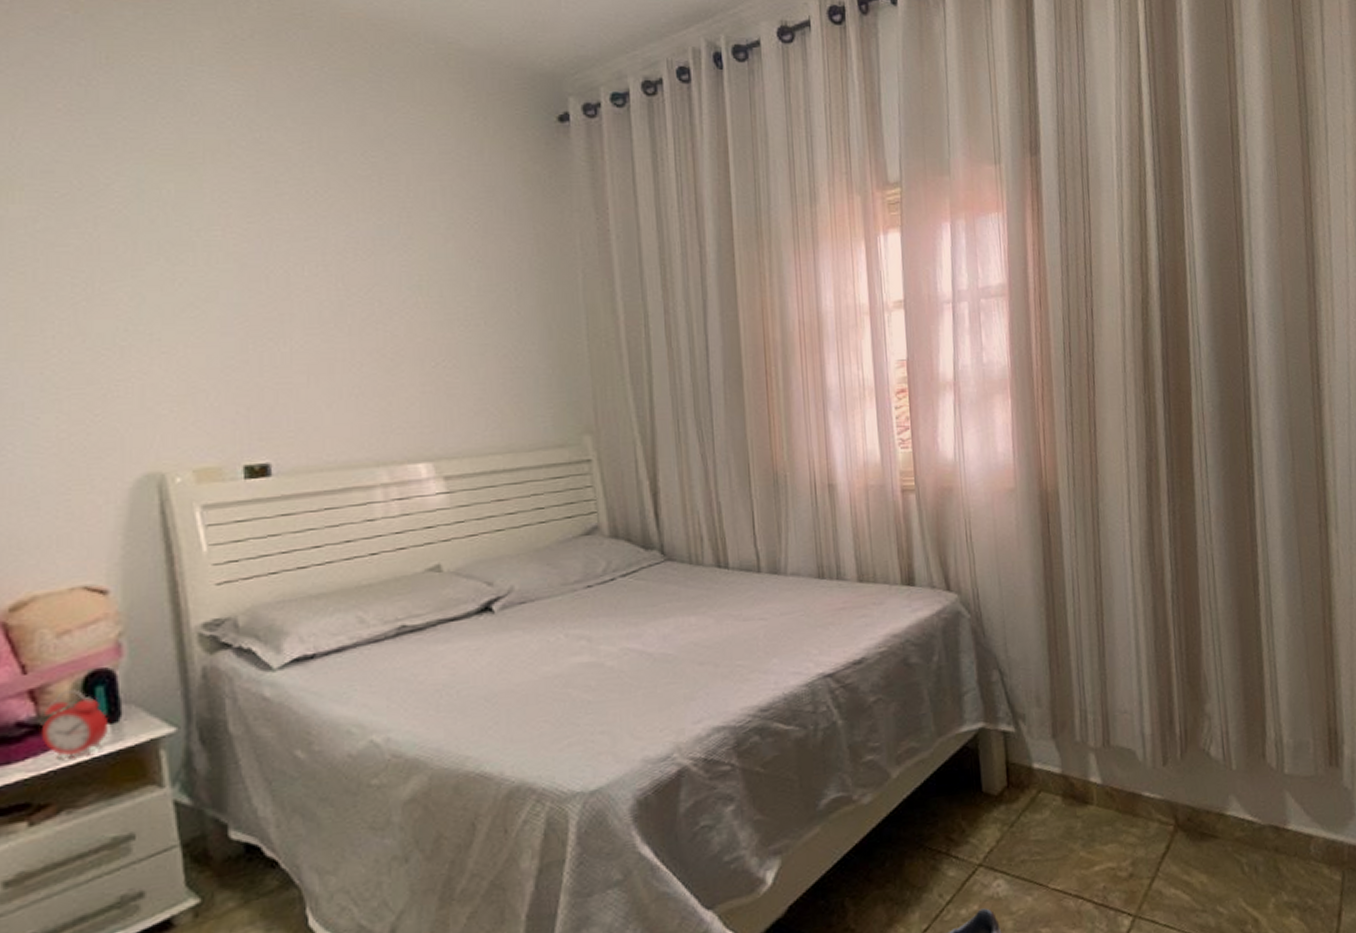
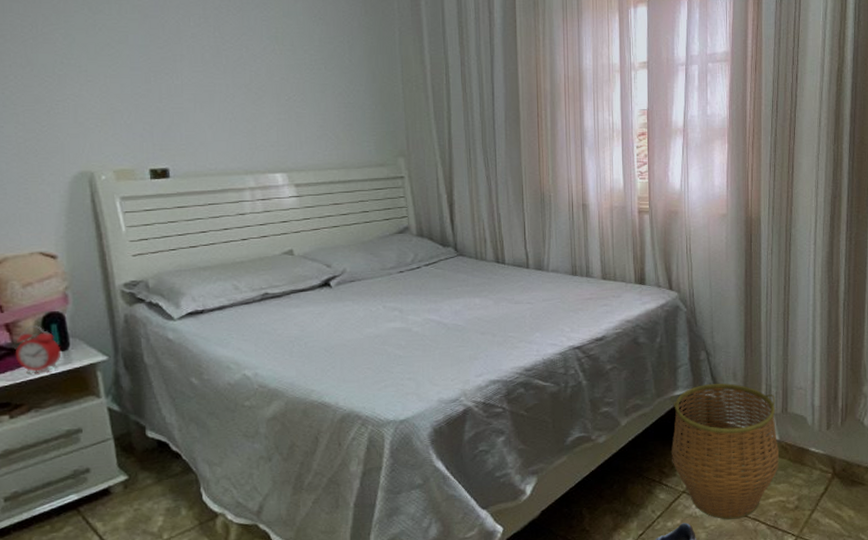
basket: none [959,711,1104,900] -> present [671,383,780,520]

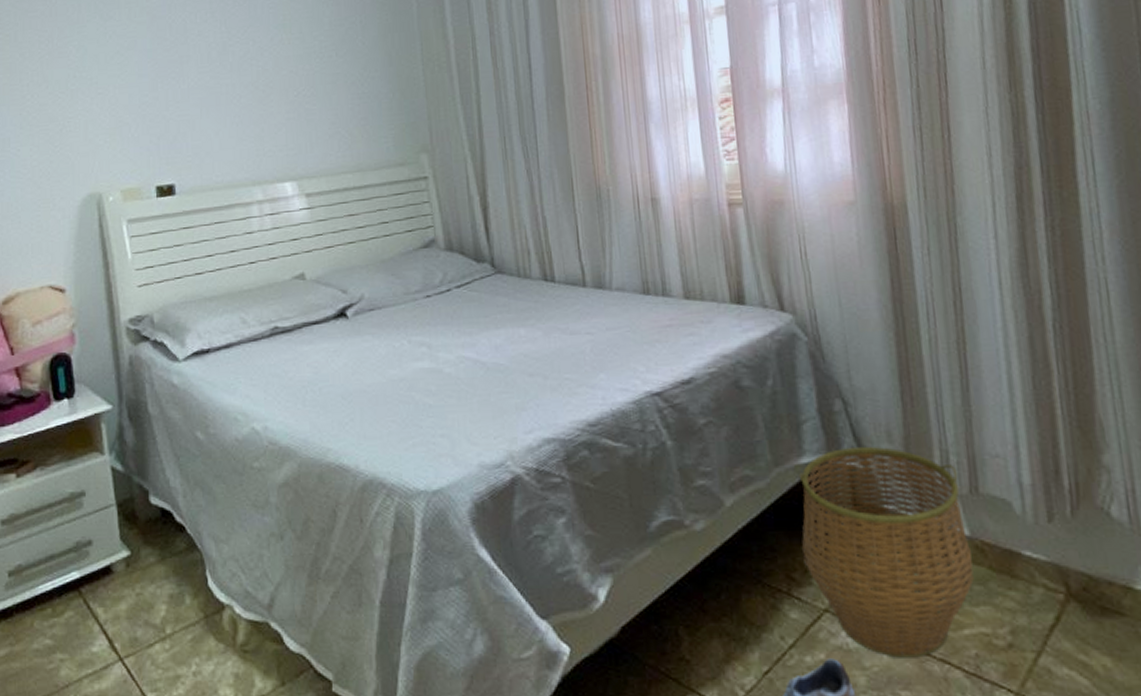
alarm clock: present [15,325,62,374] -> none [23,369,67,425]

